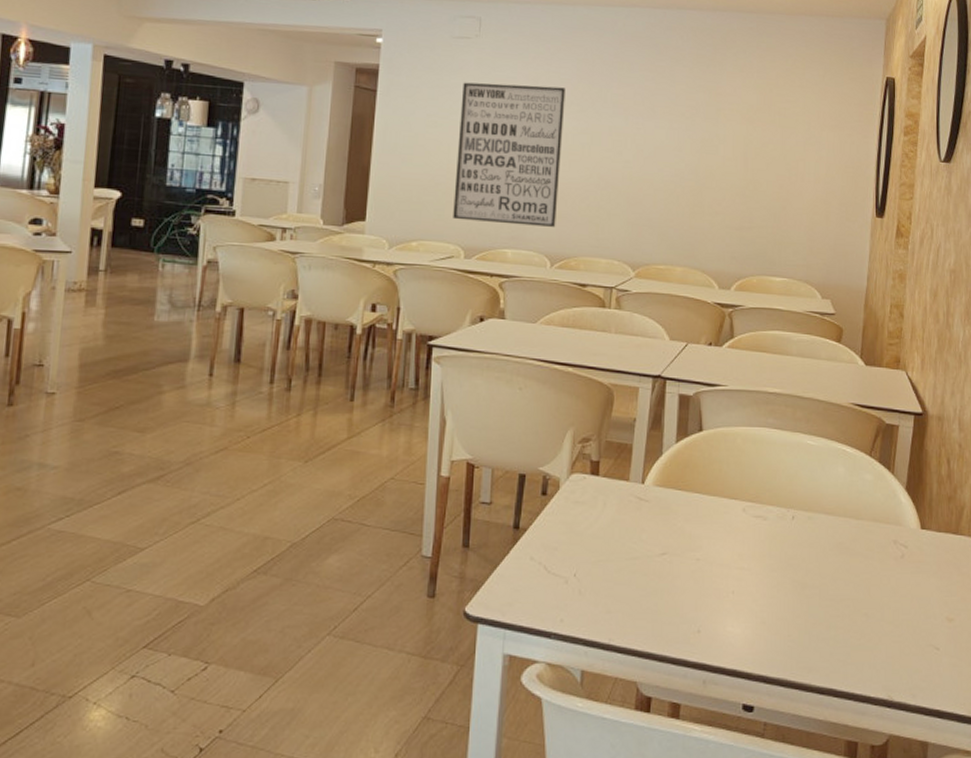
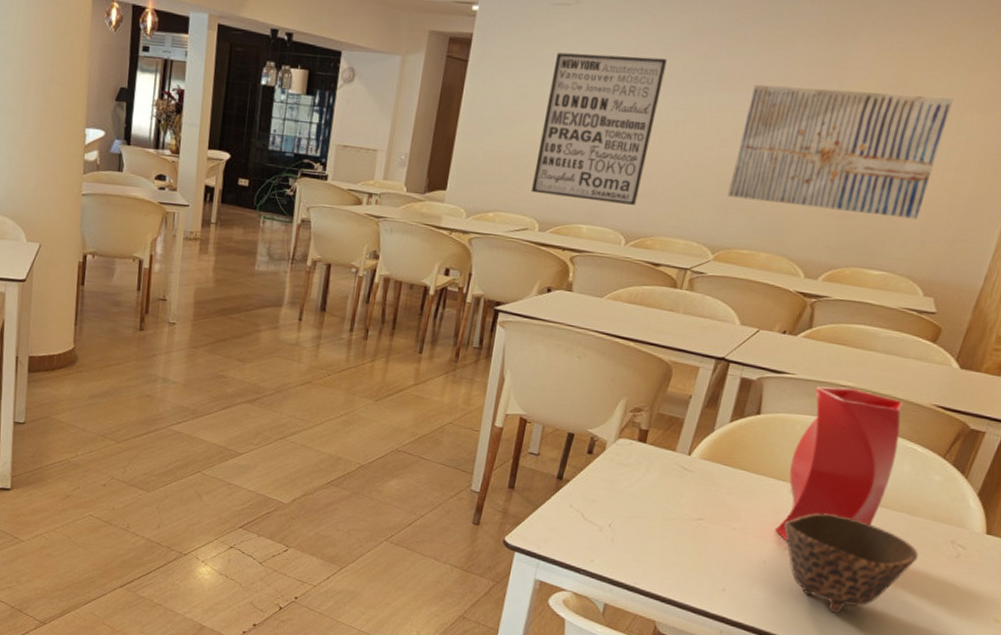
wall art: none [638,109,810,228] -> present [727,84,954,220]
vase: none [736,395,829,565] -> present [774,386,904,541]
bowl: none [744,529,869,639] -> present [784,513,919,614]

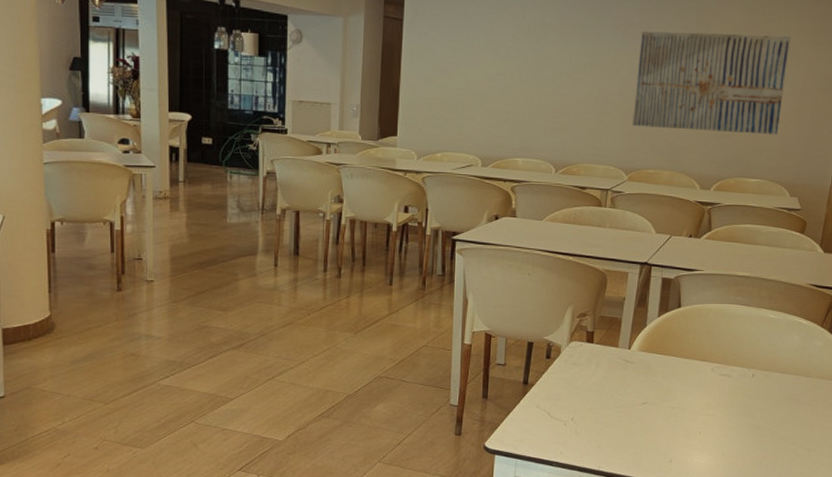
wall art: present [531,52,667,205] -> none [471,10,570,138]
vase: present [774,386,904,541] -> none [704,278,788,412]
bowl: present [784,513,919,614] -> none [711,385,814,468]

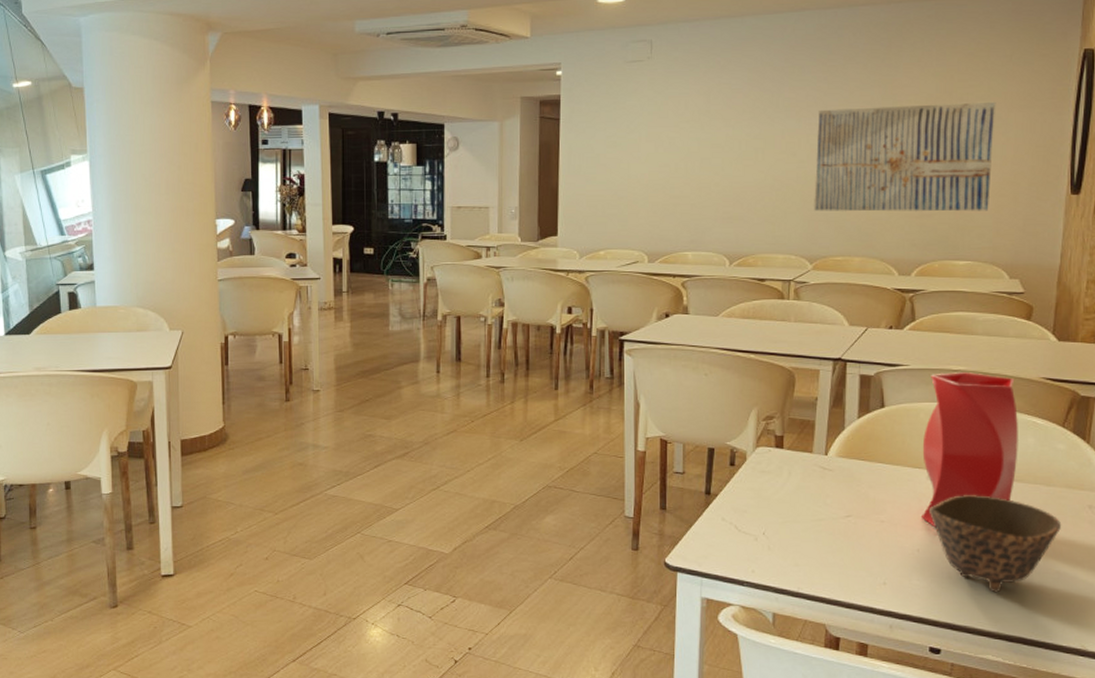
vase: none [704,278,788,412] -> present [920,372,1018,527]
bowl: none [711,385,814,468] -> present [928,495,1061,593]

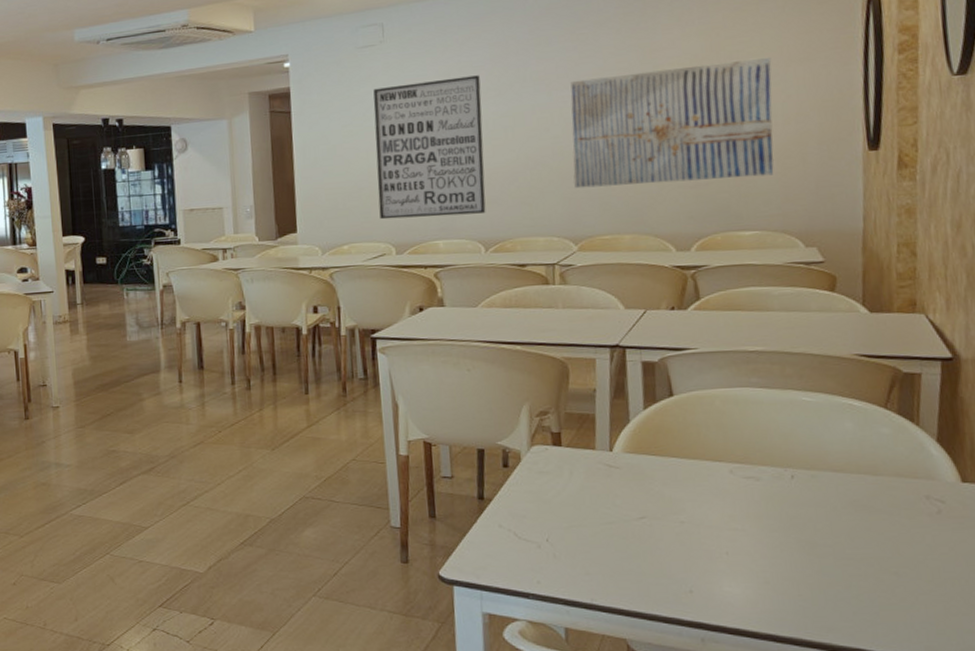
wall art: none [635,97,737,229] -> present [373,75,486,220]
vase: present [920,372,1018,527] -> none [721,352,835,526]
bowl: present [928,495,1061,593] -> none [735,489,895,599]

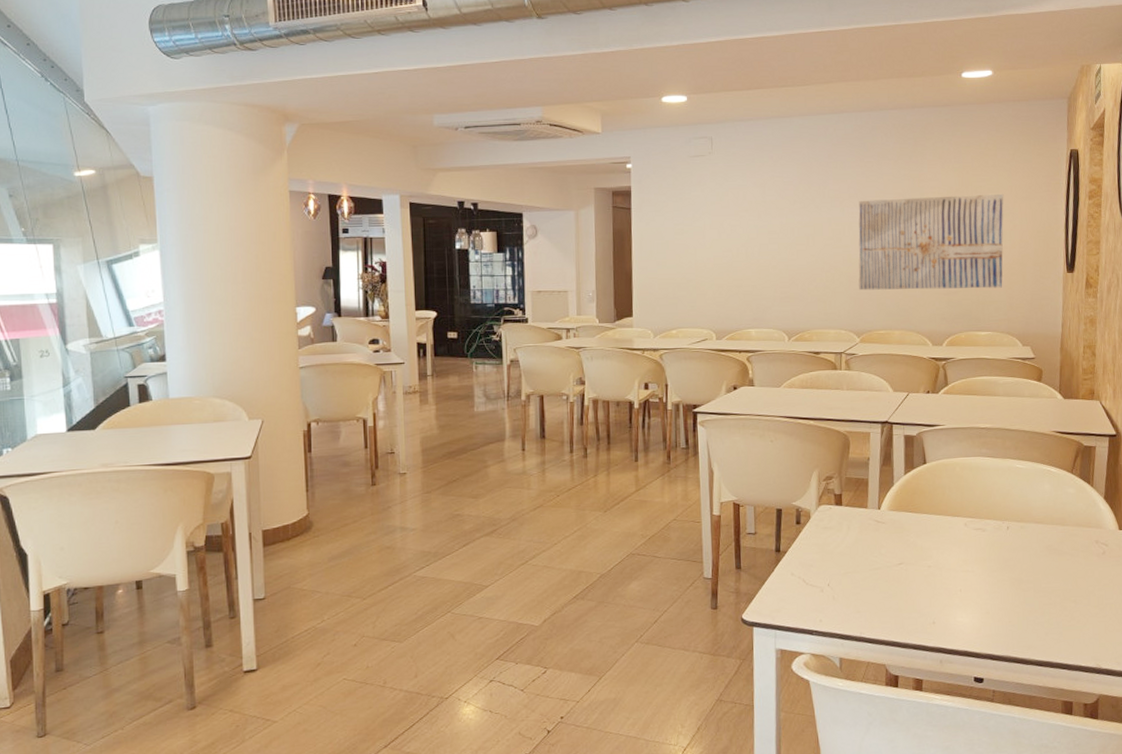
wall art: present [373,75,486,220] -> none [702,189,790,309]

